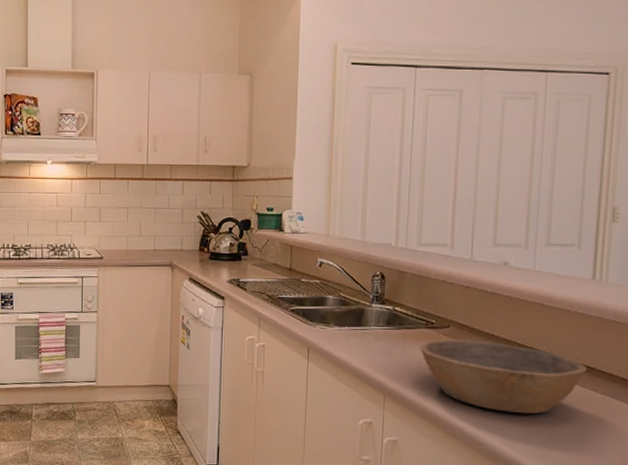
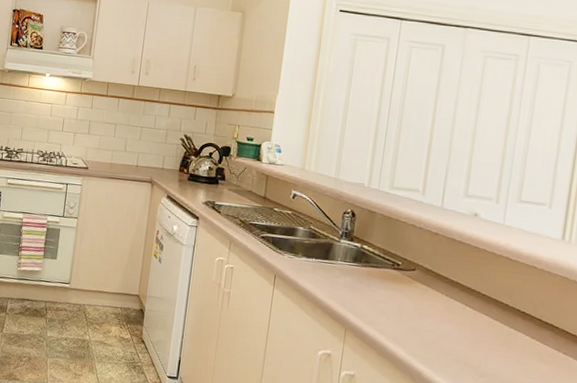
bowl: present [420,339,587,414] -> none [384,281,550,366]

